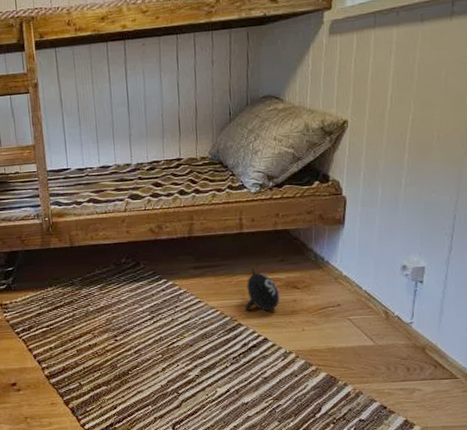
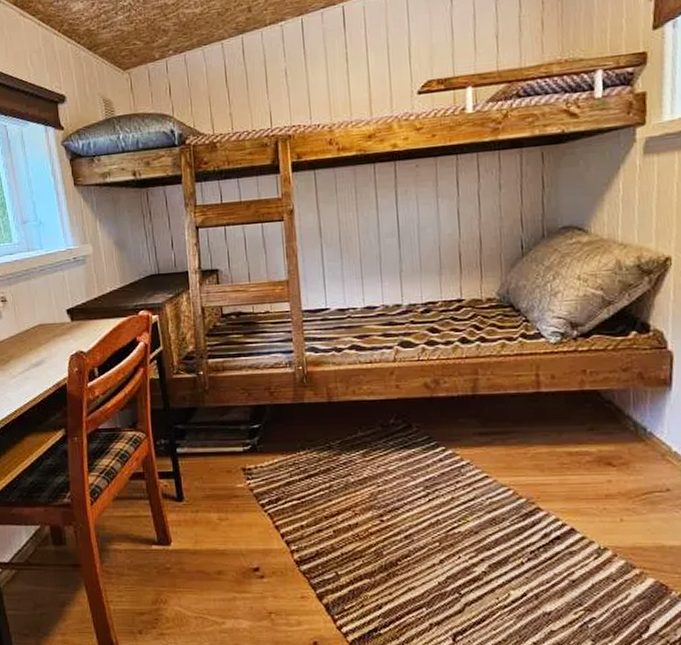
plush toy: present [244,266,280,312] -> none [544,435,591,493]

